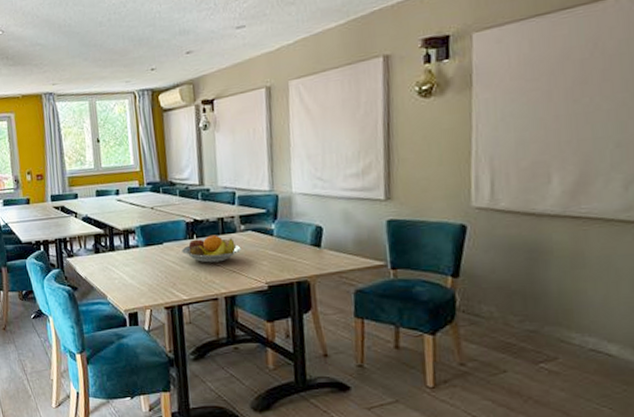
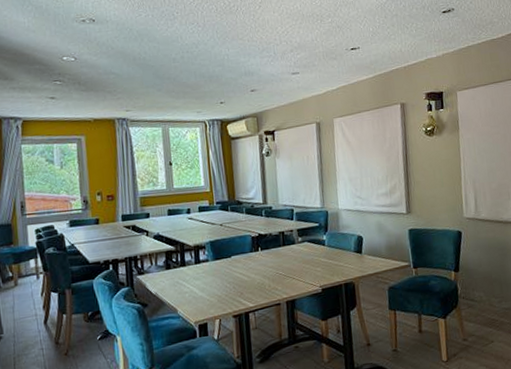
fruit bowl: present [182,235,242,263] -> none [248,247,300,273]

